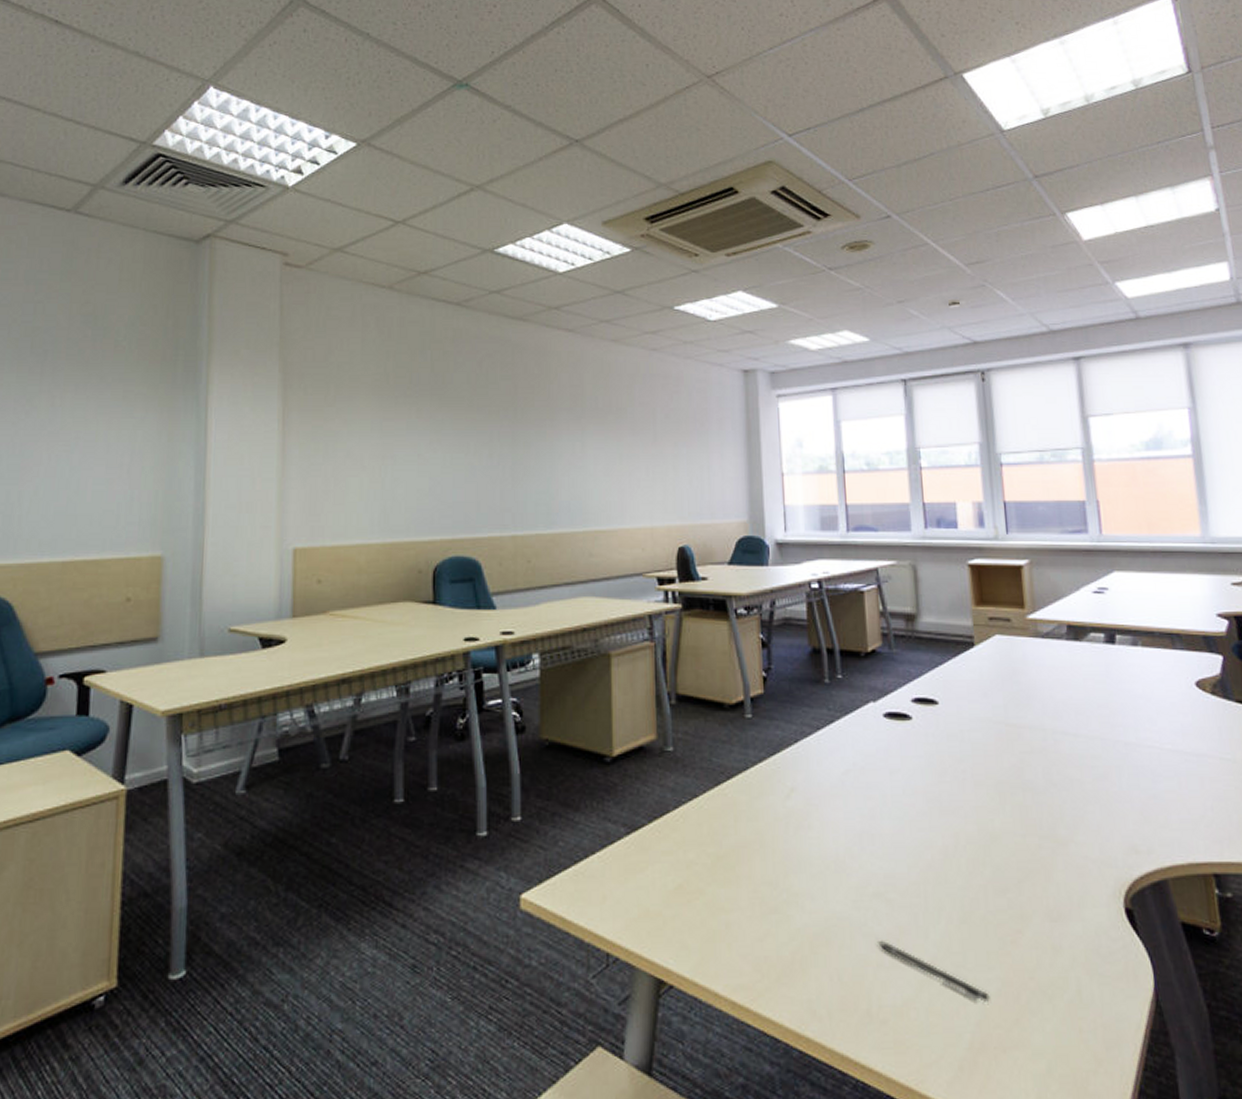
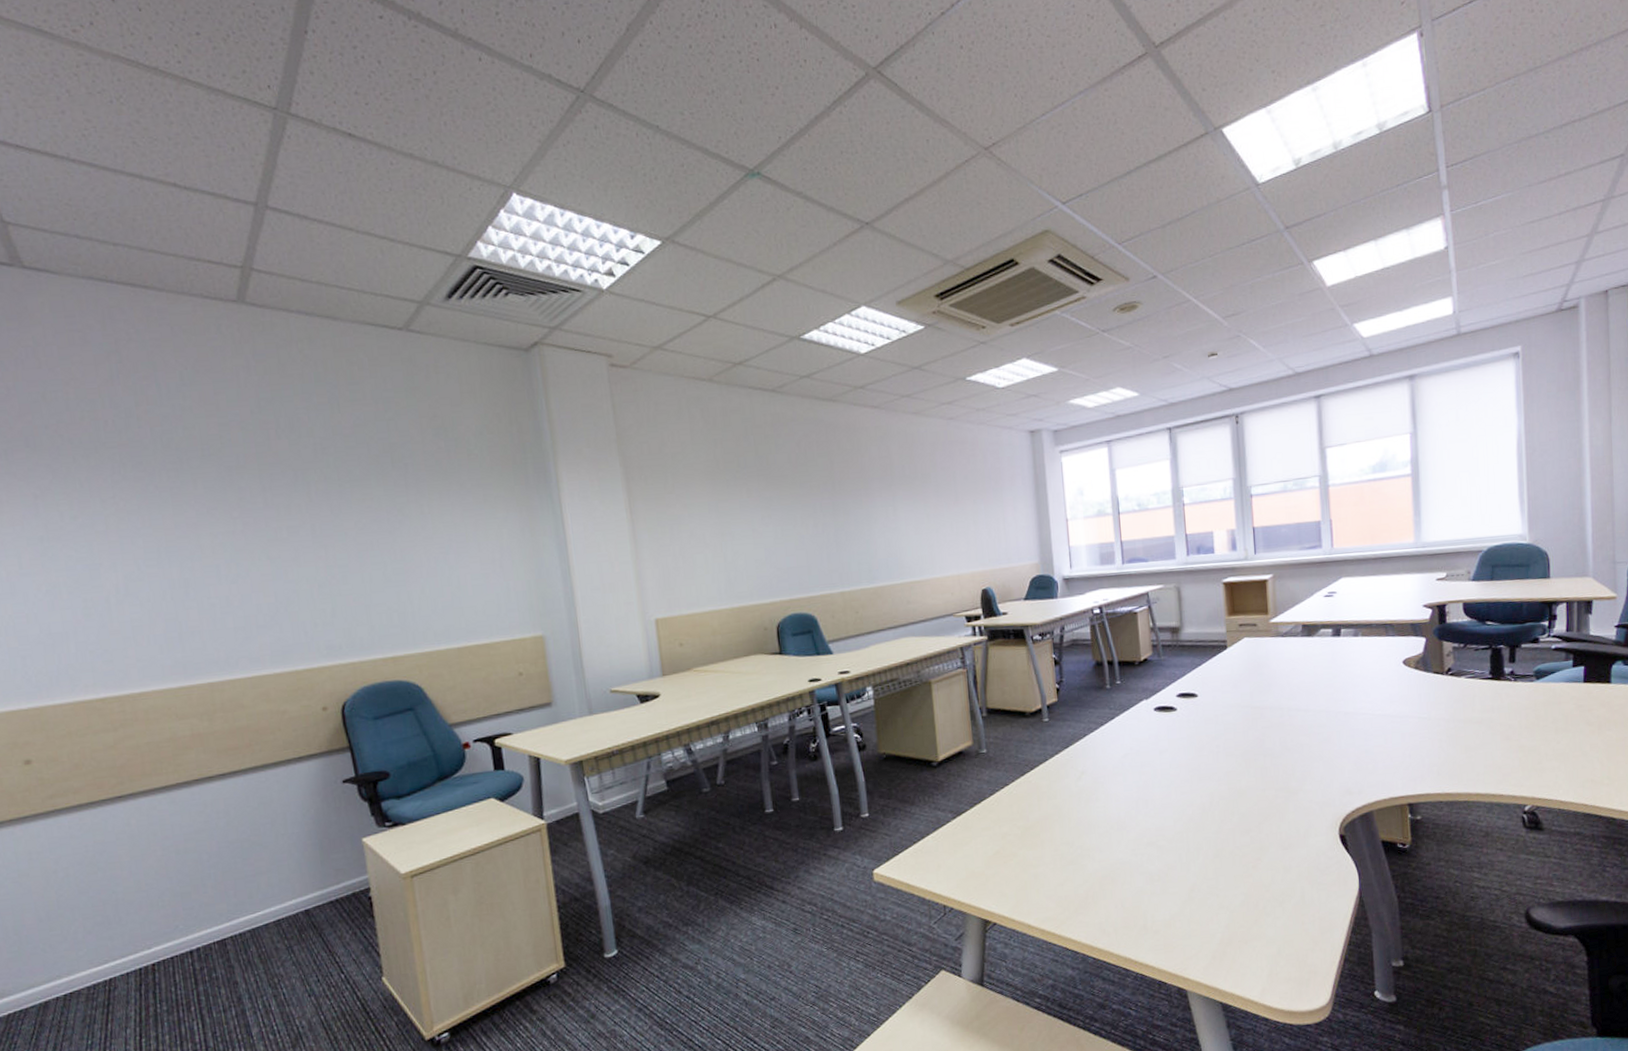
pen: present [876,941,990,1002] -> none [1150,876,1236,911]

